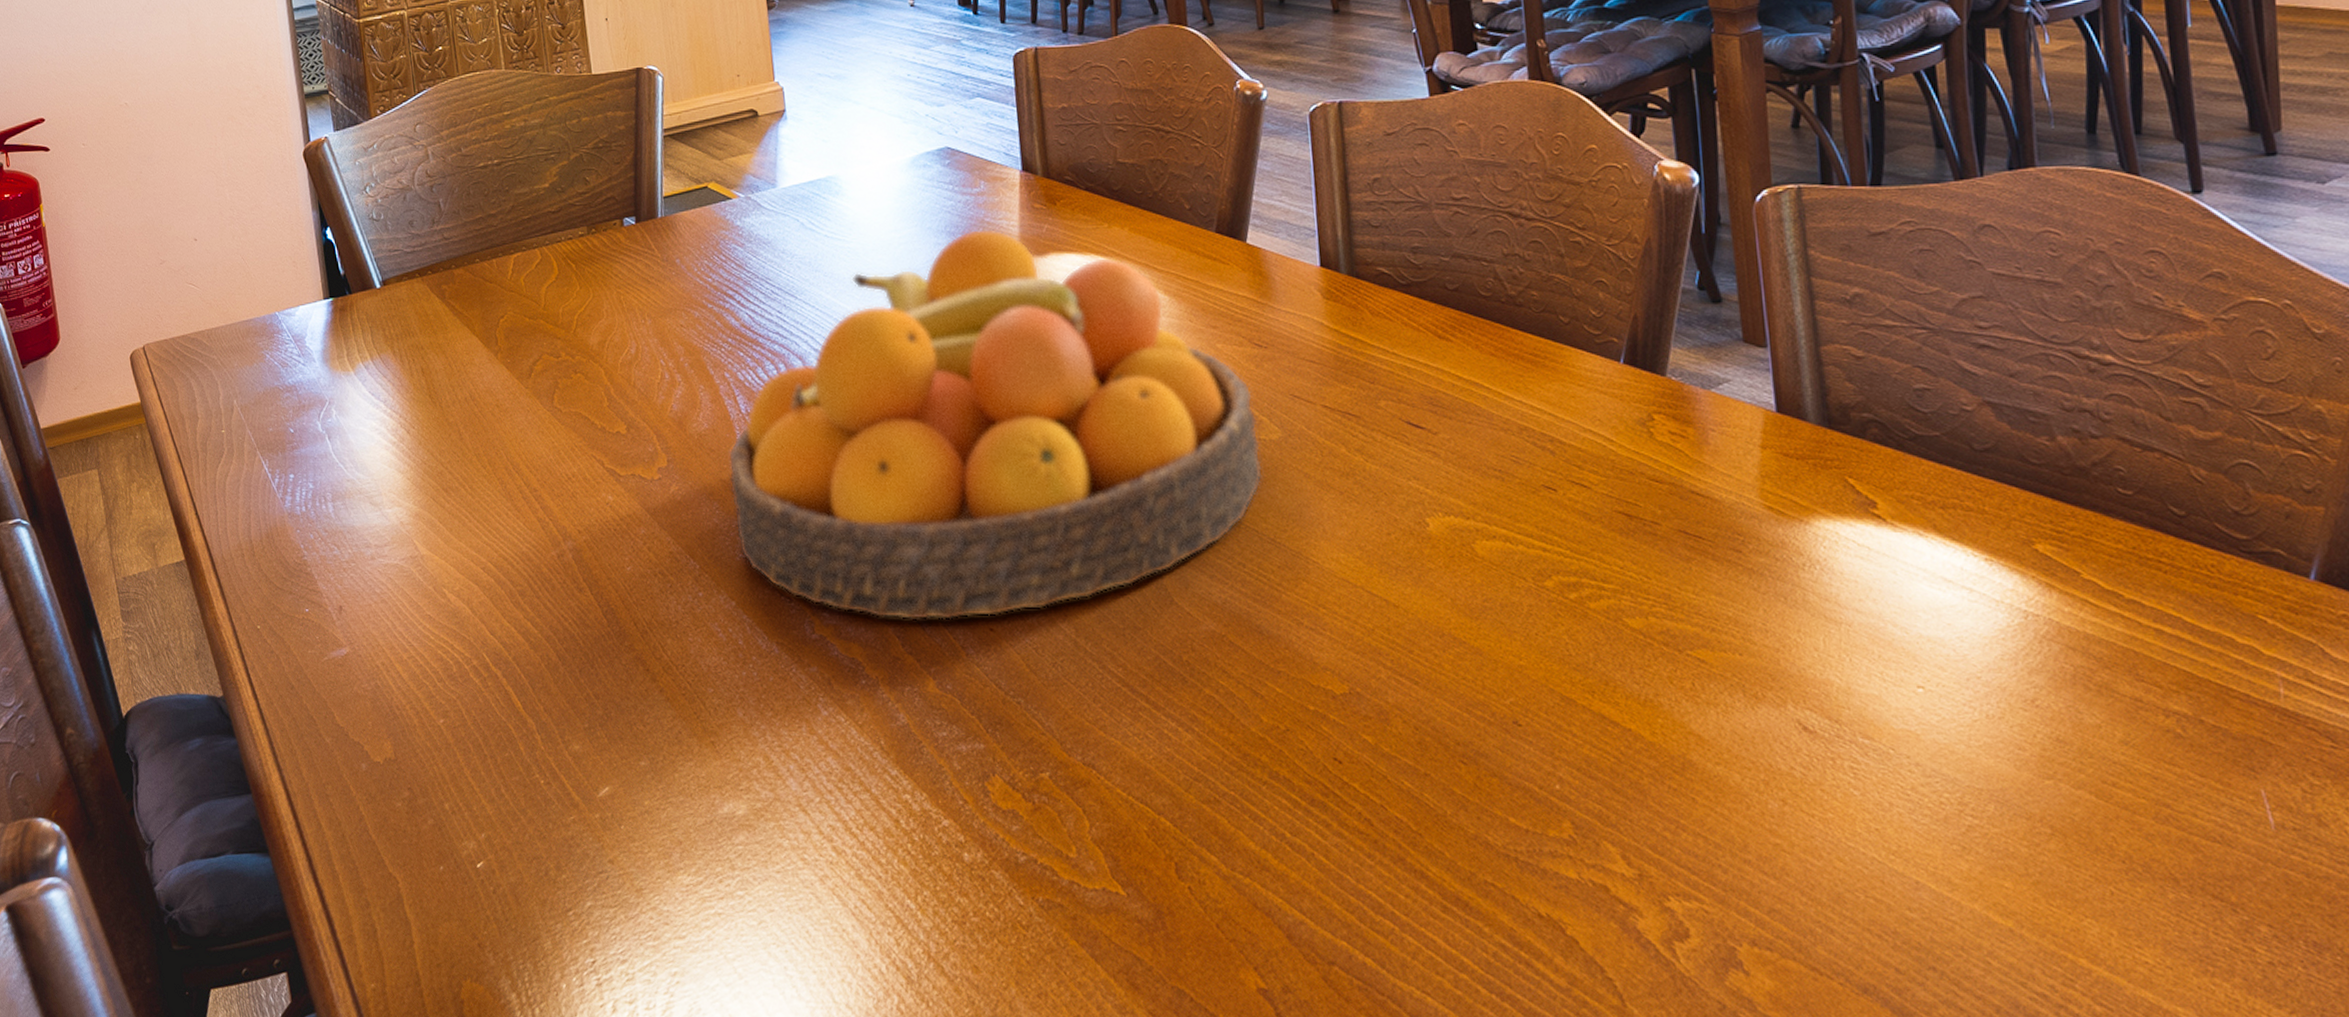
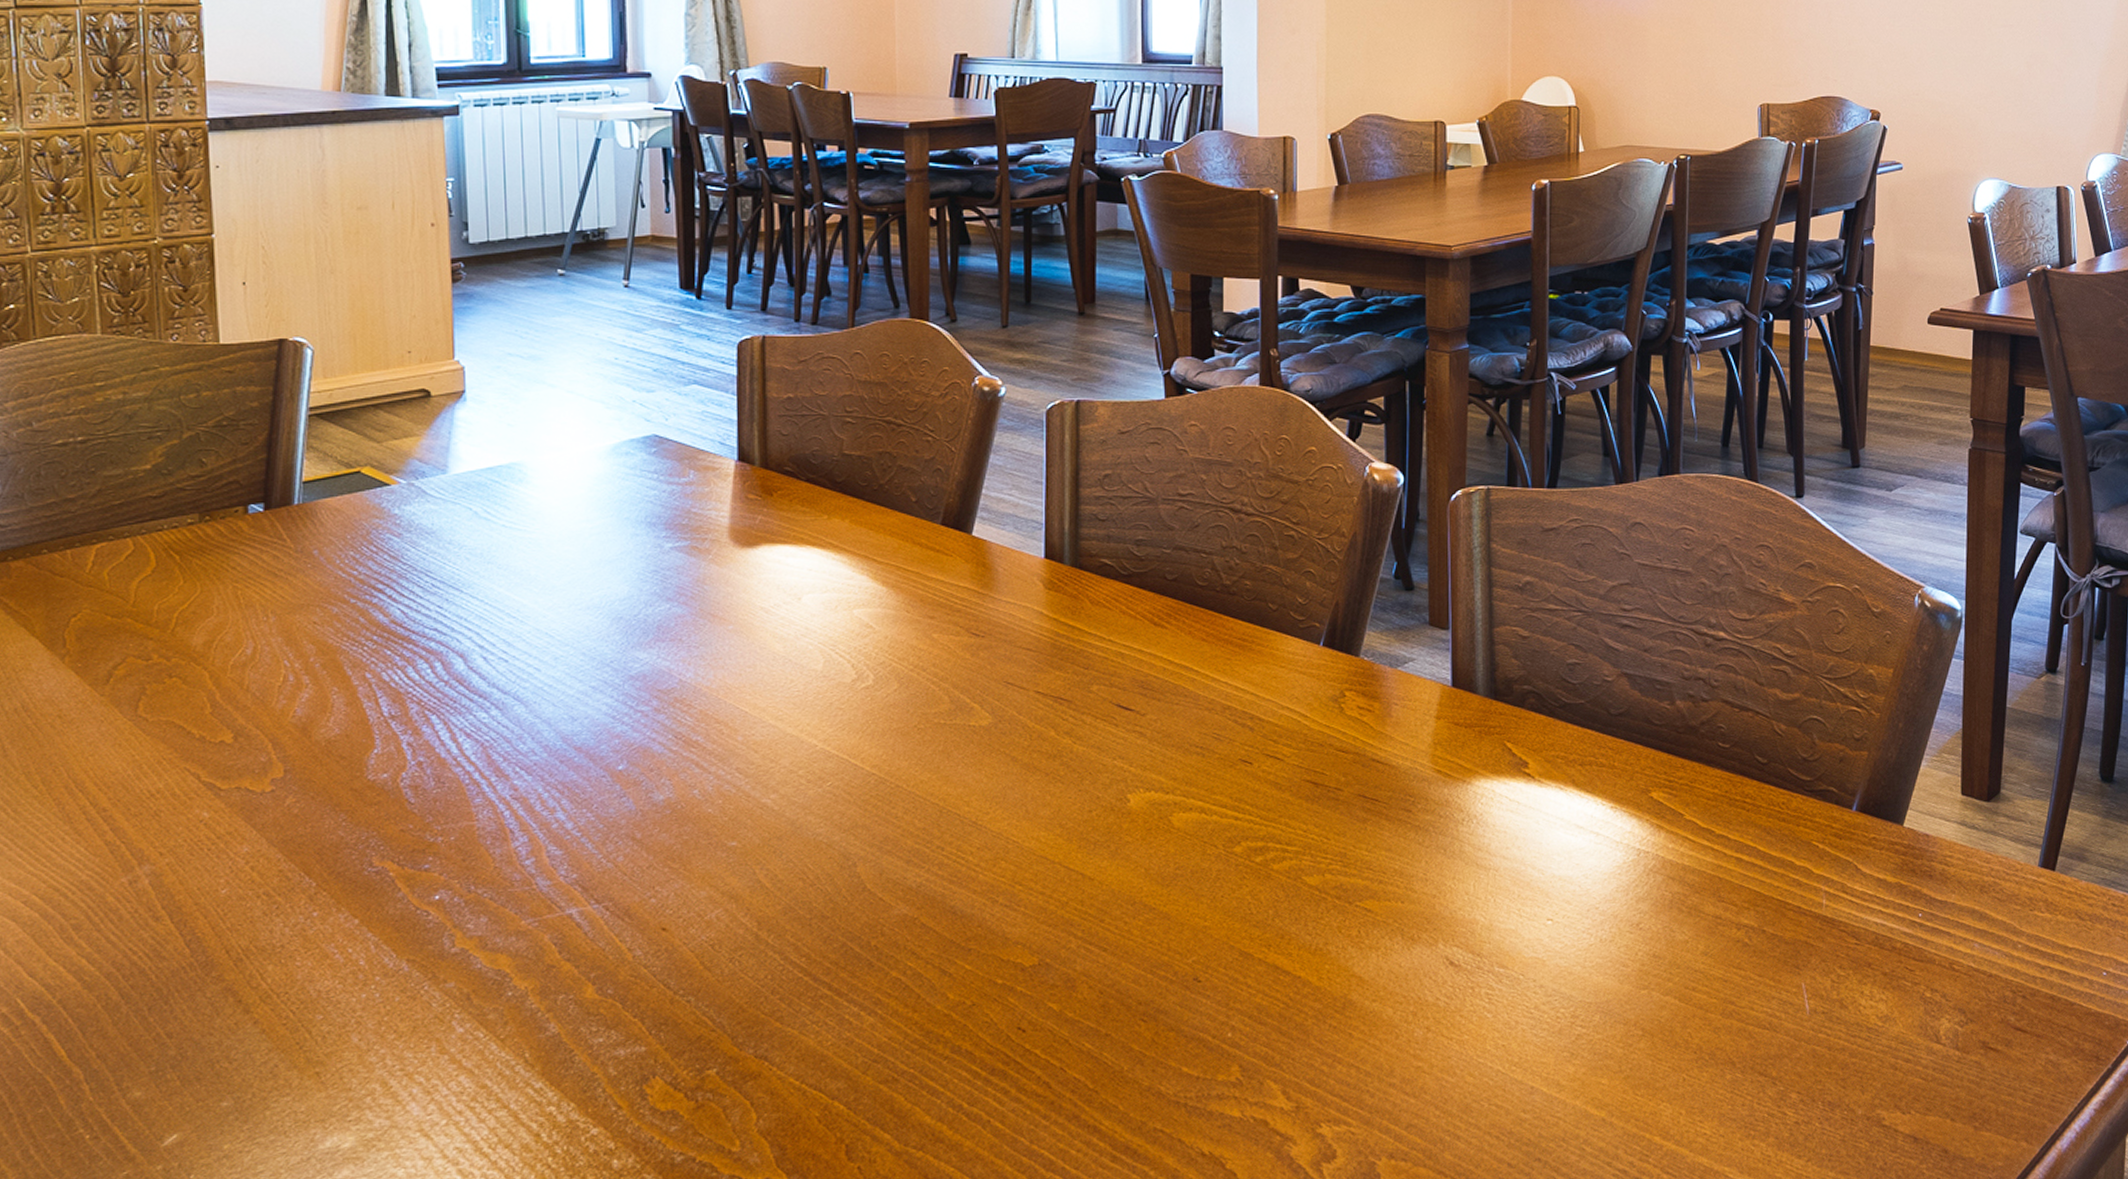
fruit bowl: present [728,228,1263,621] -> none [362,519,969,926]

